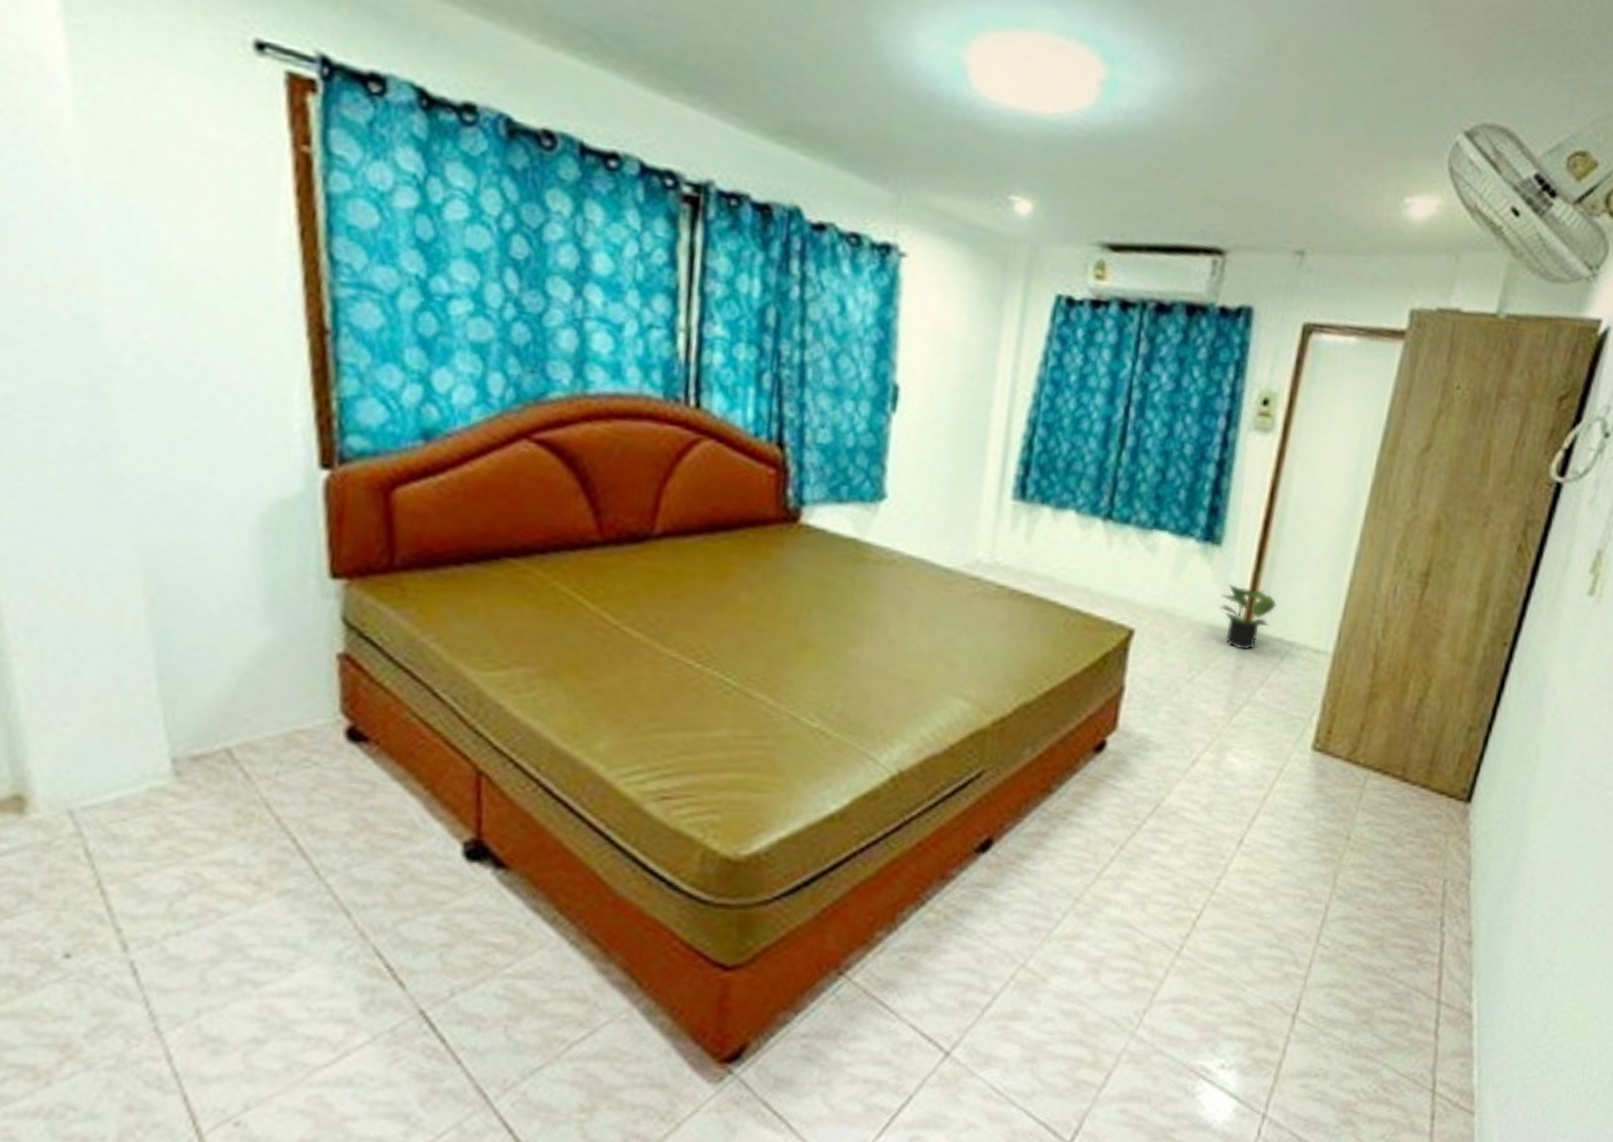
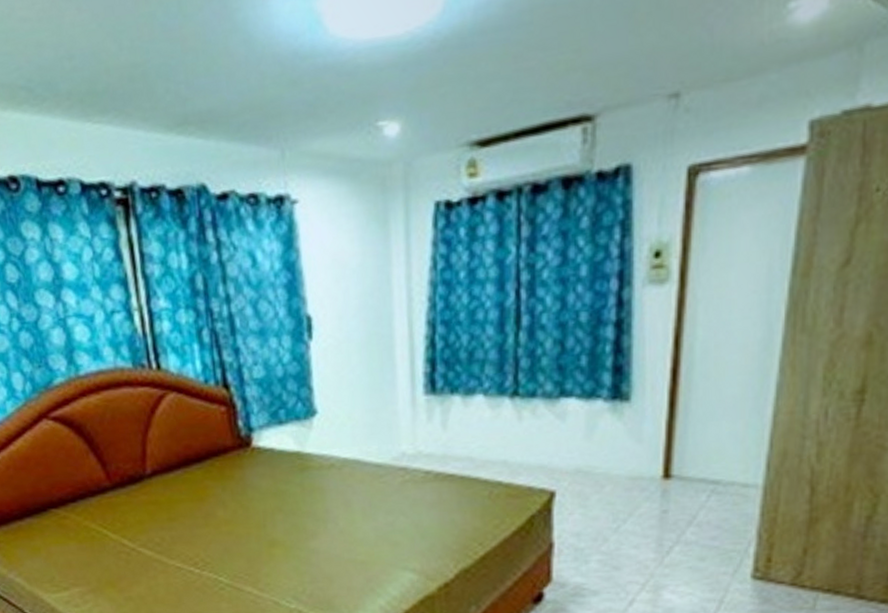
potted plant: present [1219,584,1277,651] -> none [636,435,695,495]

